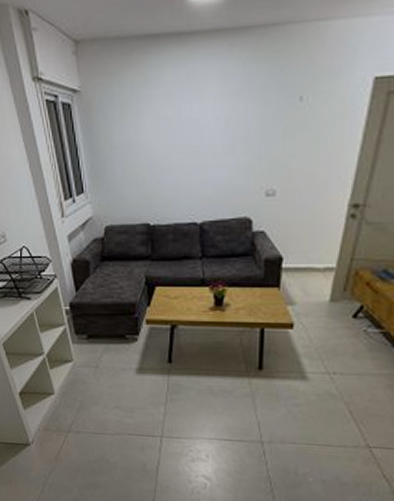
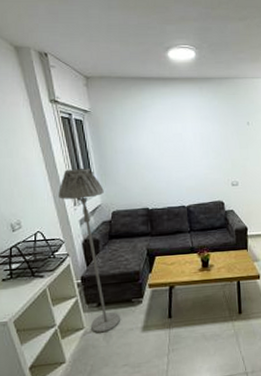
floor lamp: none [44,170,112,369] -> present [58,168,120,333]

